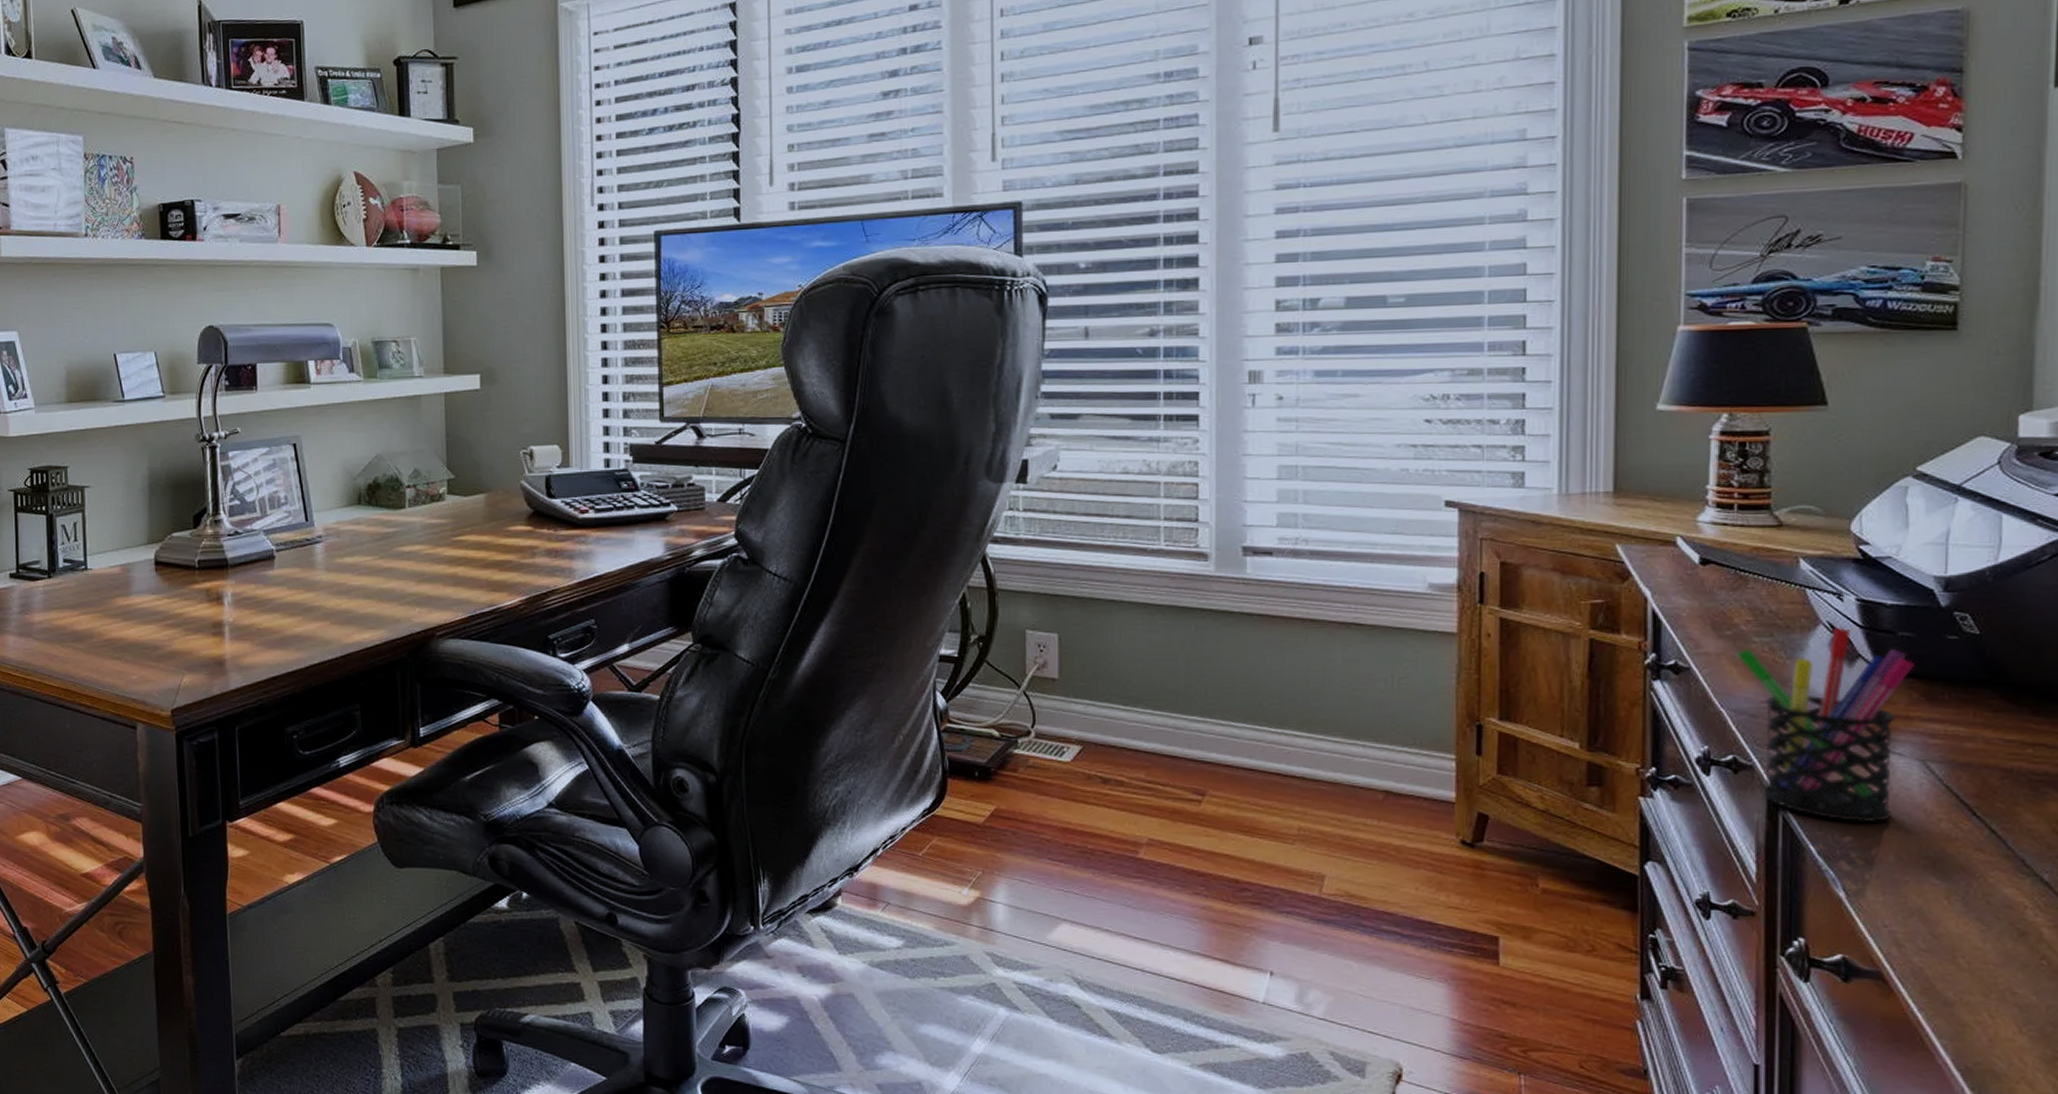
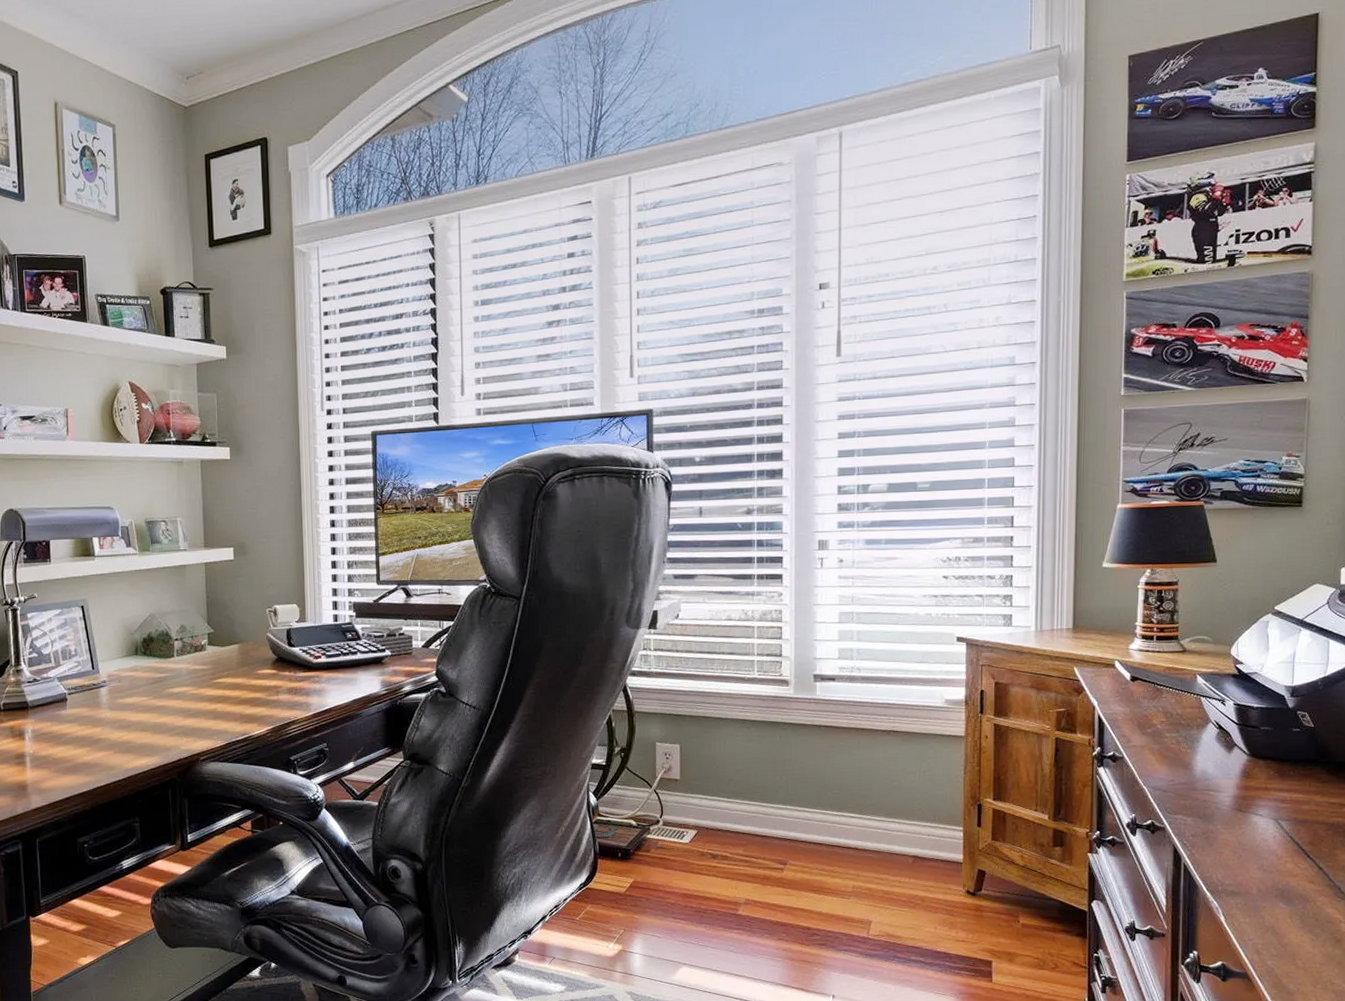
pen holder: present [1735,627,1914,823] -> none [1153,724,1271,866]

